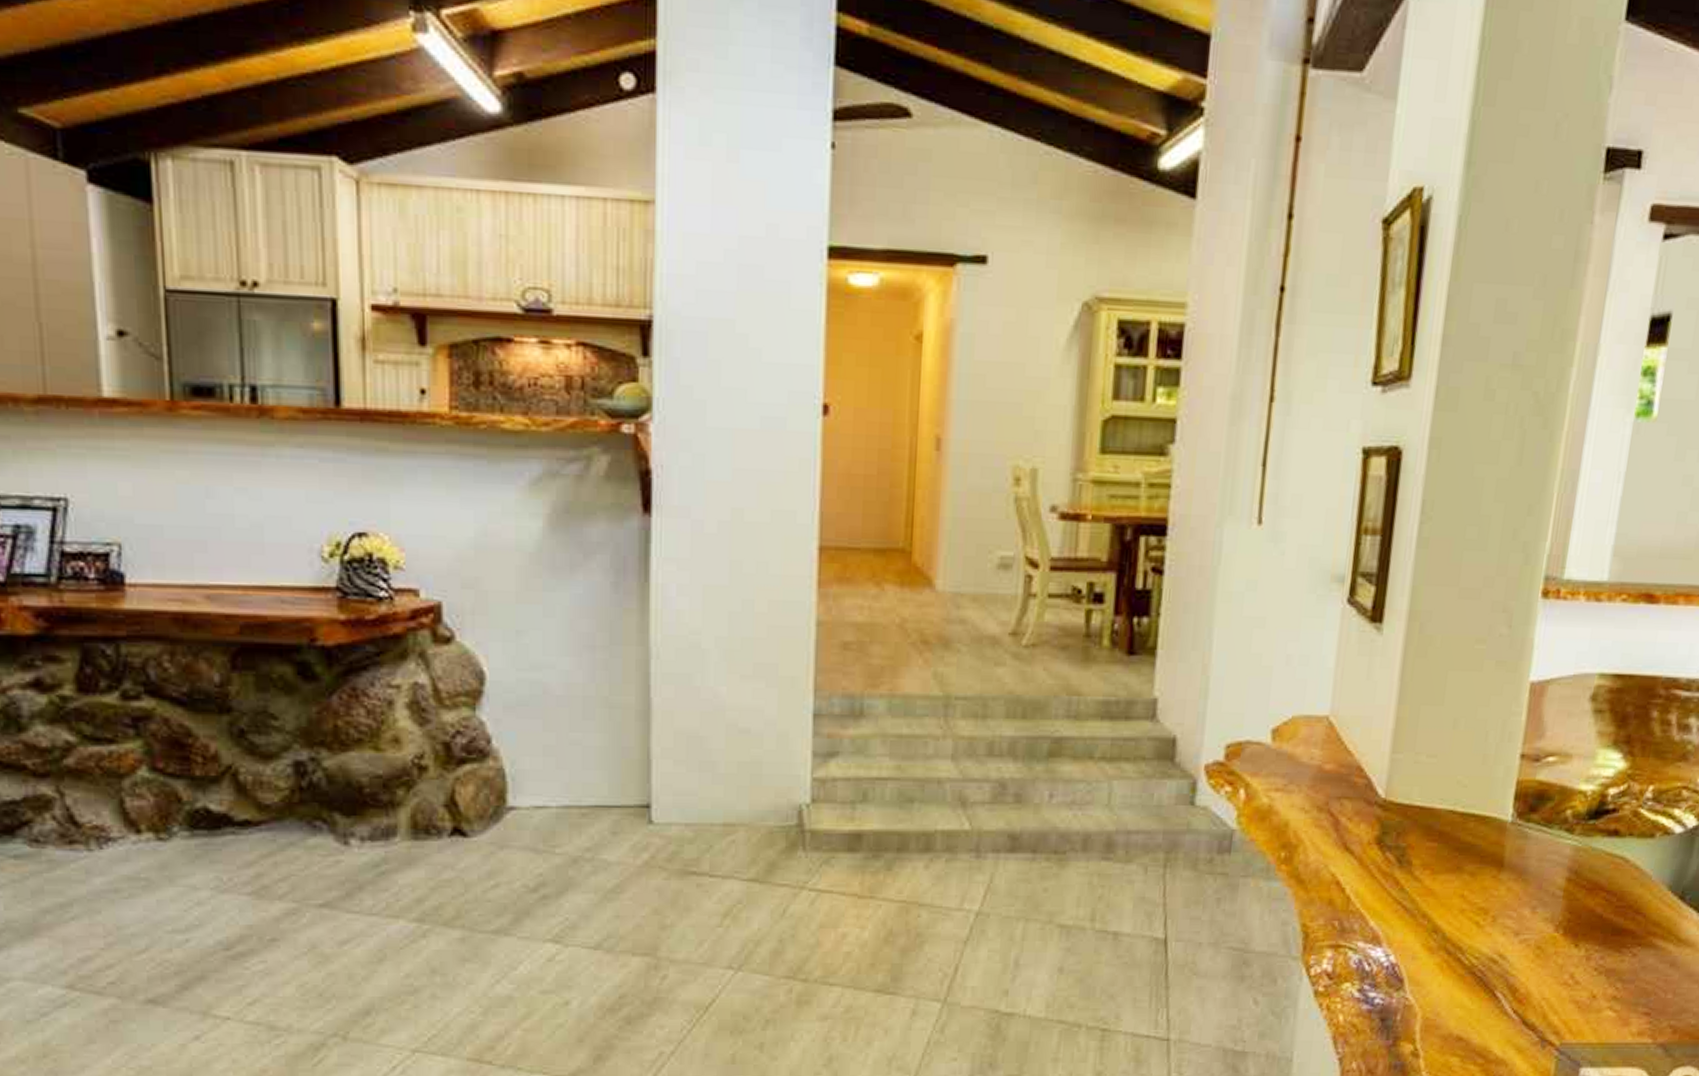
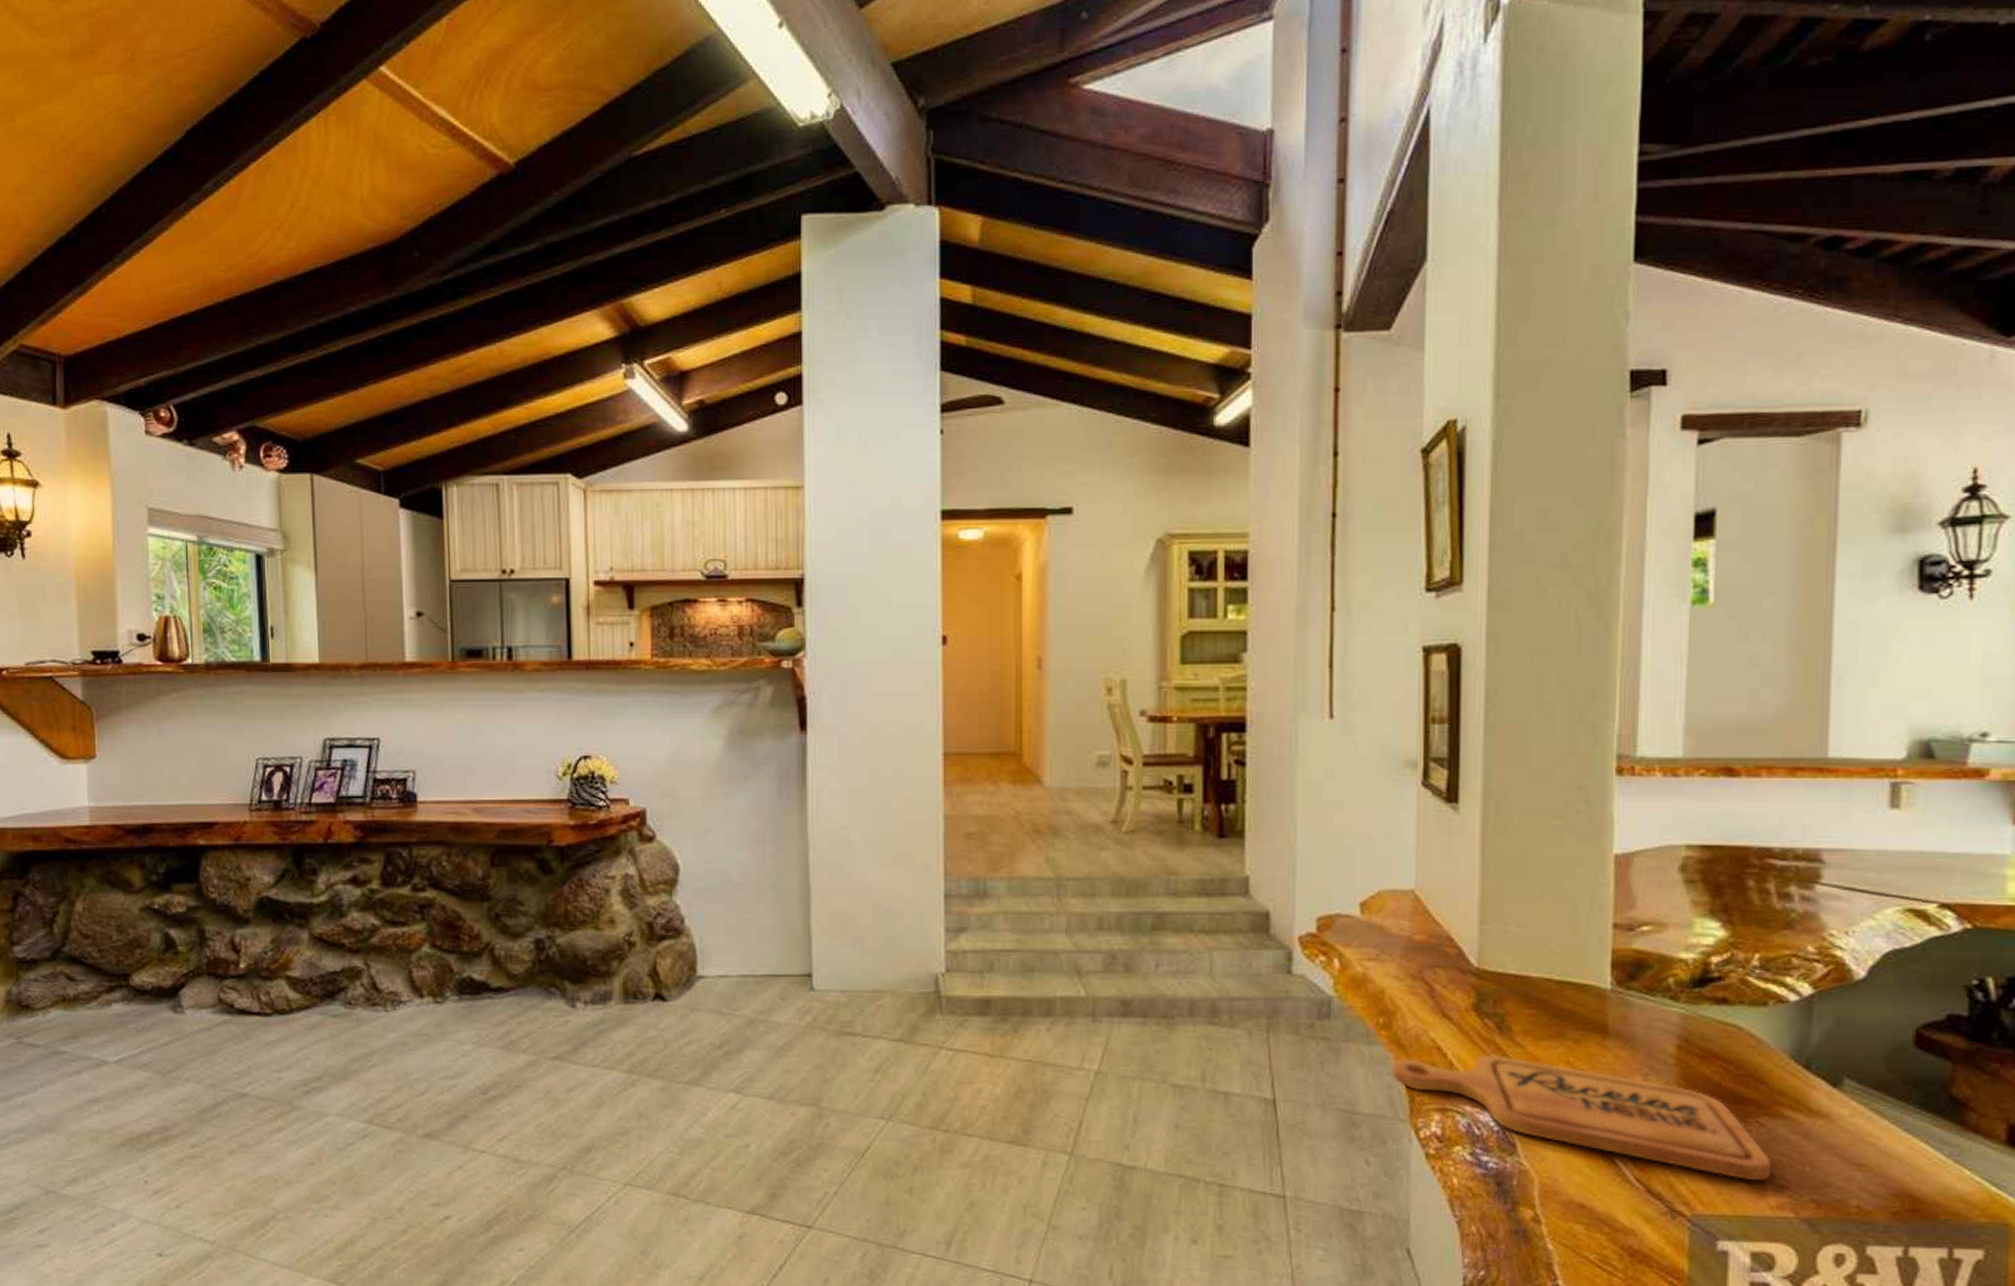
cutting board: none [1288,889,1638,1008] -> present [1392,1055,1771,1180]

